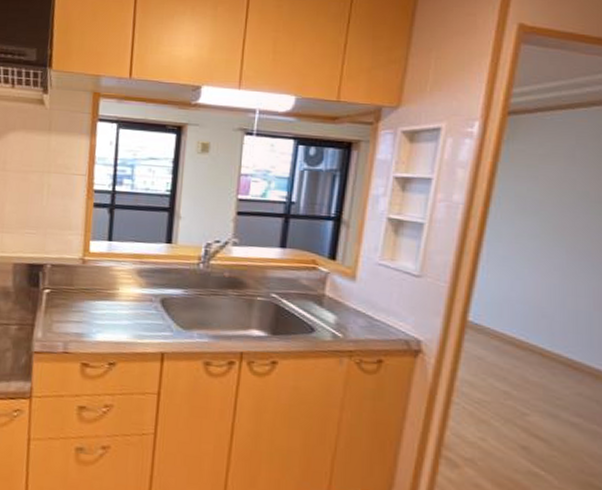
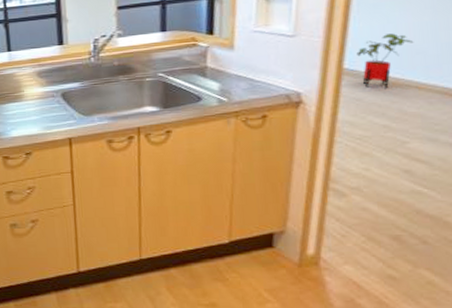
house plant: none [482,290,541,351] -> present [356,33,414,89]

